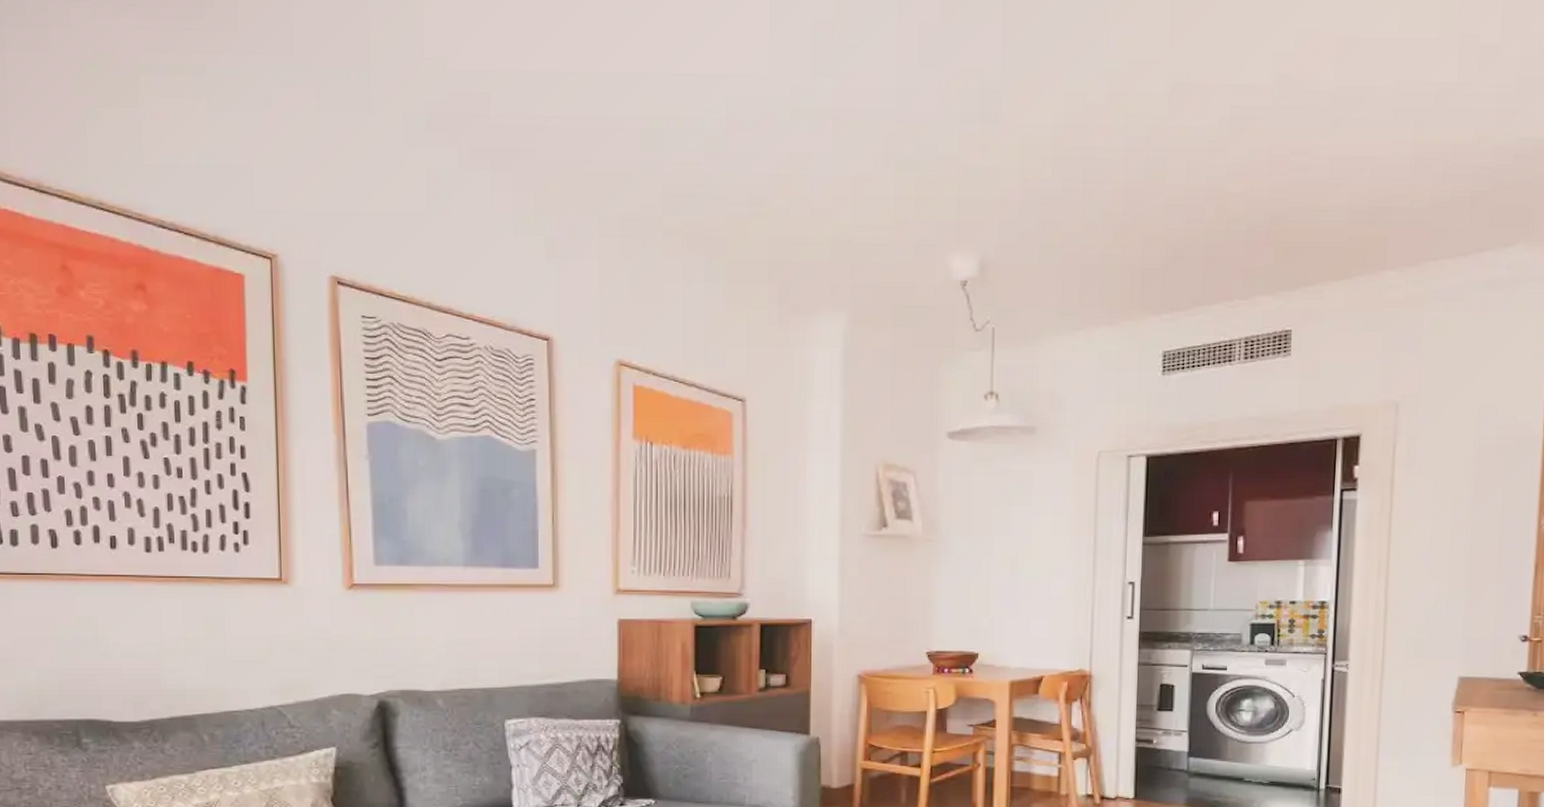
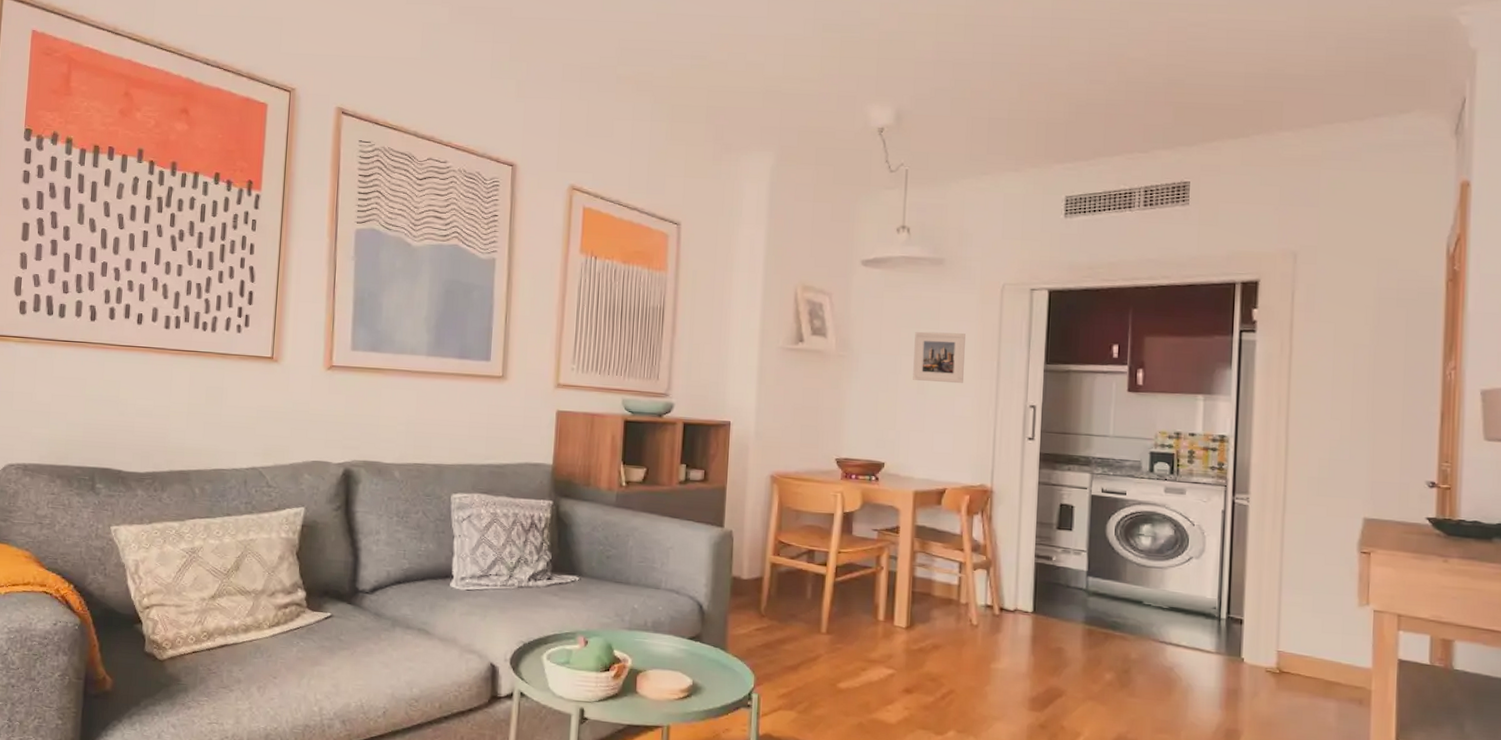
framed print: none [1006,508,1060,563] -> present [913,331,966,384]

